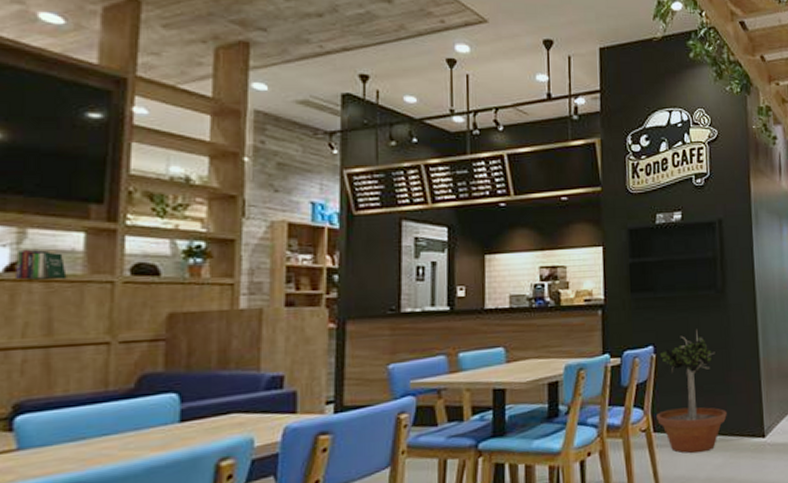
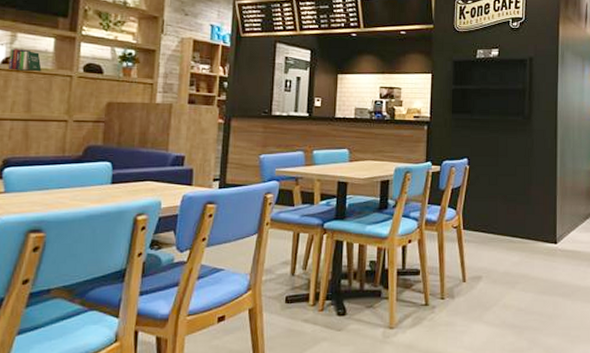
potted tree: present [657,330,727,453] -> none [467,149,525,249]

